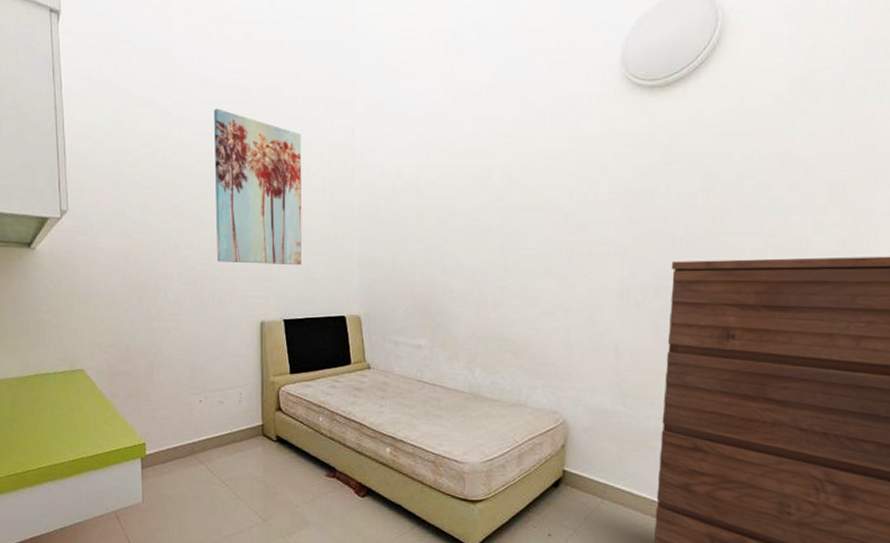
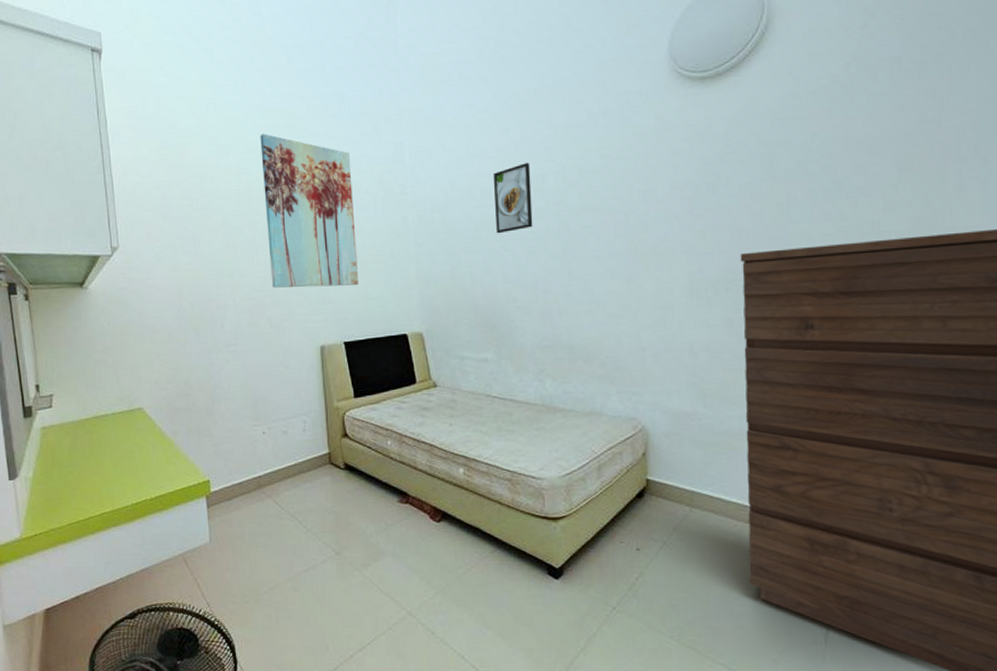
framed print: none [439,157,477,225] -> present [493,163,533,234]

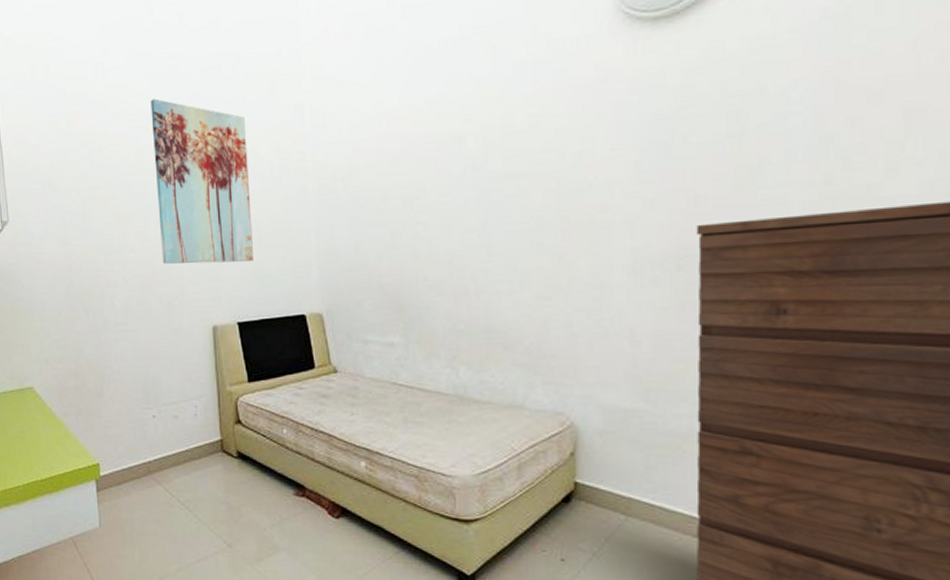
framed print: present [493,163,533,234] -> none [403,123,448,205]

